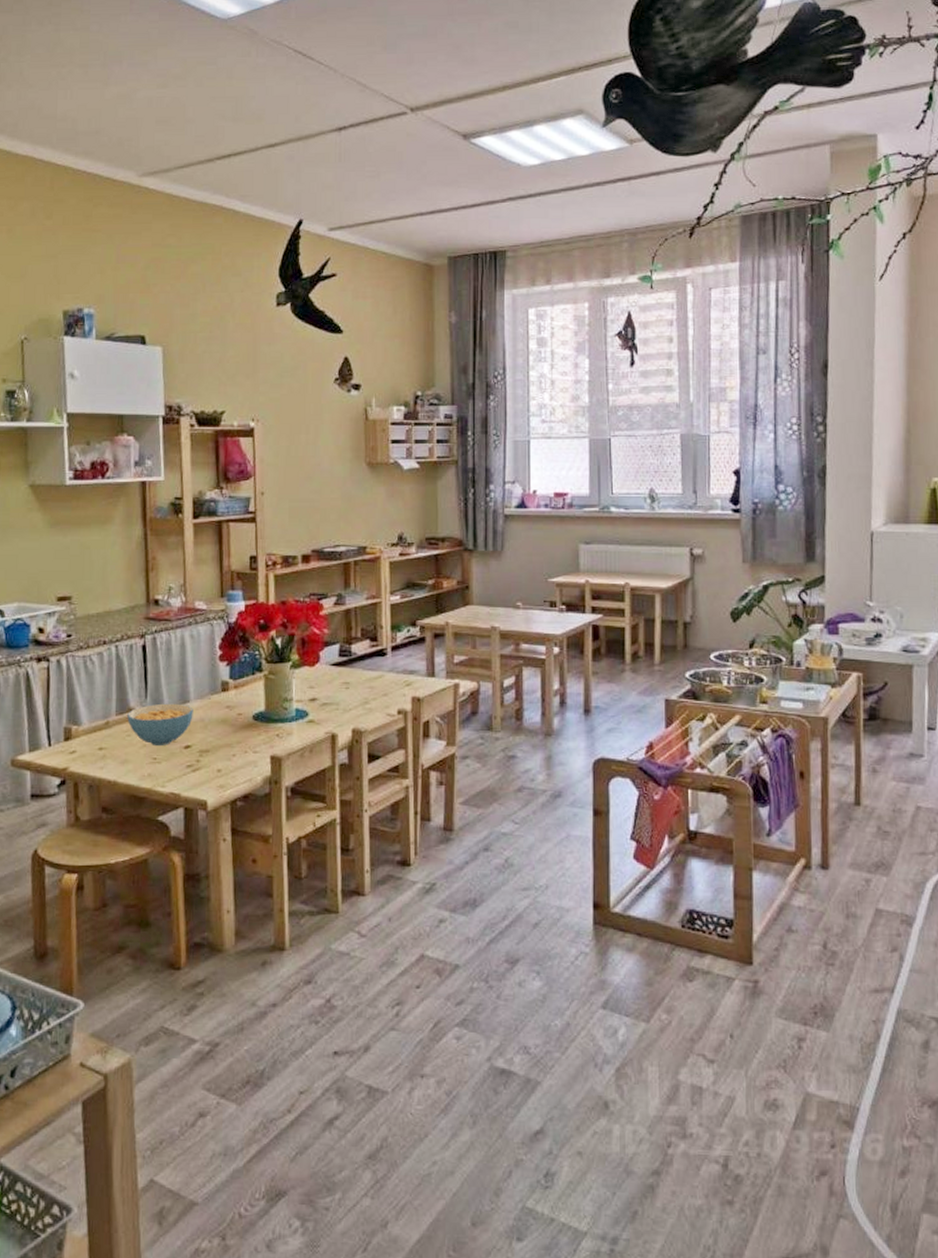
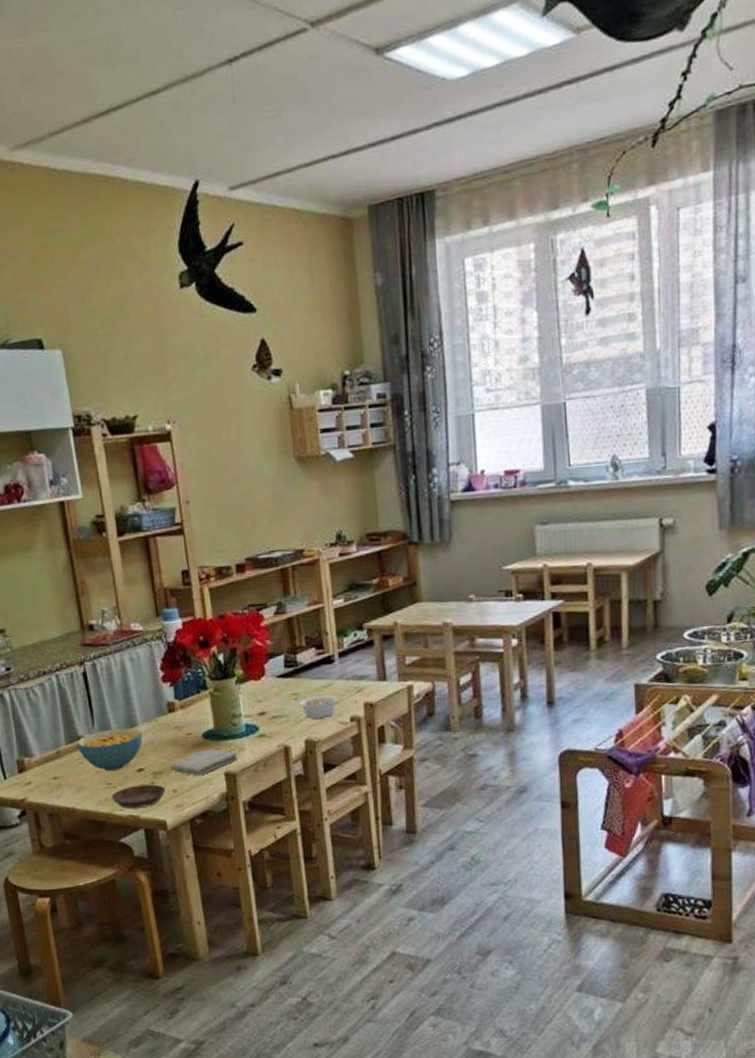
saucer: none [154,762,210,787] -> present [111,784,166,809]
washcloth: none [218,730,286,758] -> present [170,748,239,776]
legume: none [349,686,395,708] -> present [299,694,346,719]

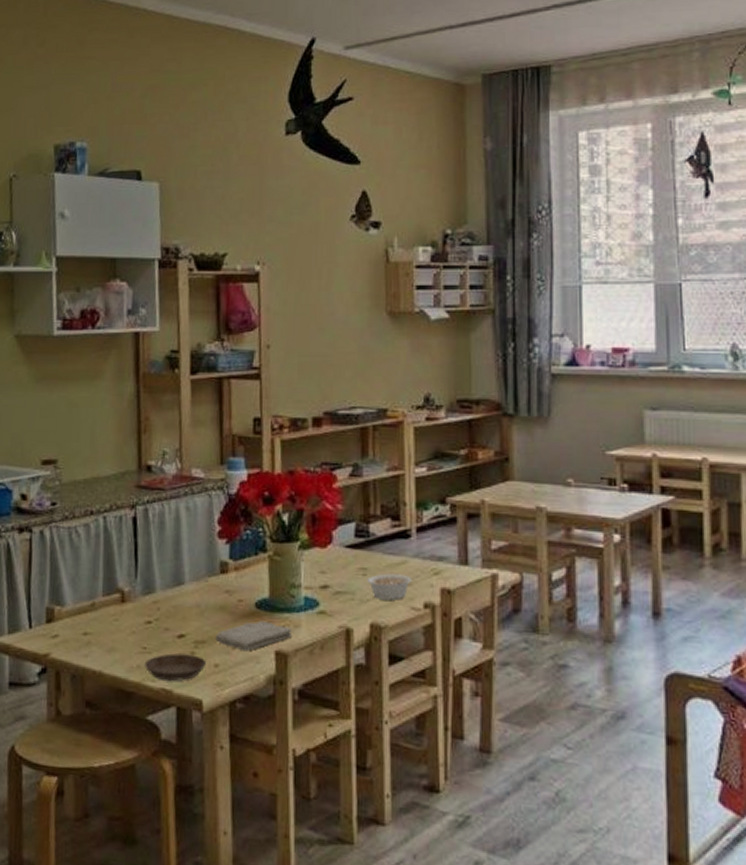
cereal bowl: present [77,728,143,771] -> none [115,584,188,633]

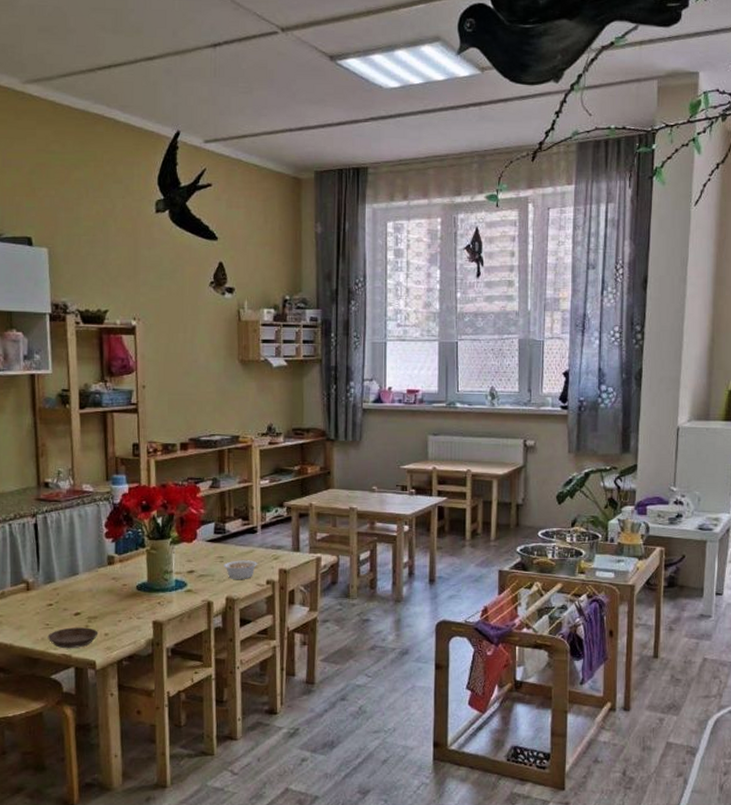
washcloth: present [215,620,293,652] -> none [105,599,166,623]

